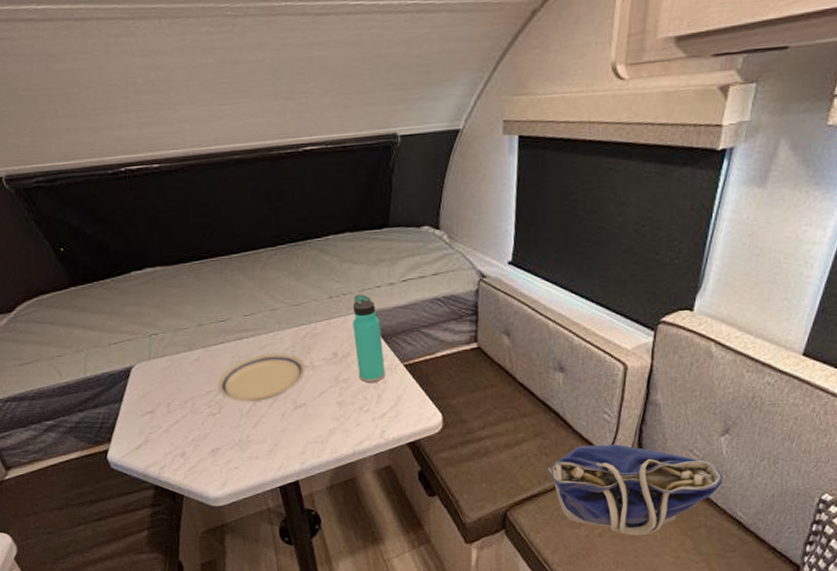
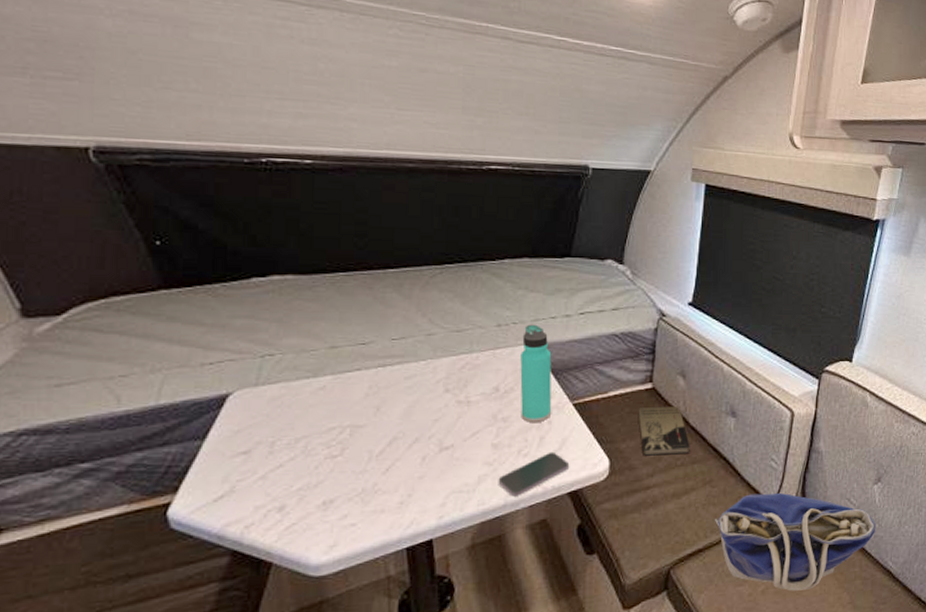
plate: present [218,353,305,402] -> none [344,385,458,442]
smartphone: none [345,408,407,447] -> present [498,451,570,497]
book: none [465,364,519,411] -> present [638,407,690,456]

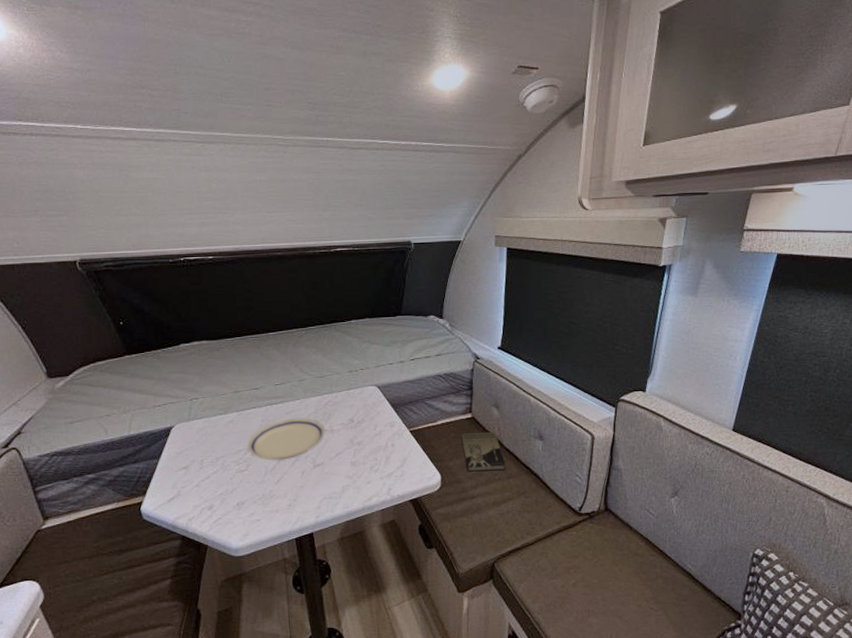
plate: none [344,385,458,442] -> present [247,418,325,460]
smartphone: present [498,451,570,497] -> none [357,468,410,502]
thermos bottle: present [520,324,552,424] -> none [368,369,394,446]
tote bag: present [714,492,876,591] -> none [529,503,675,586]

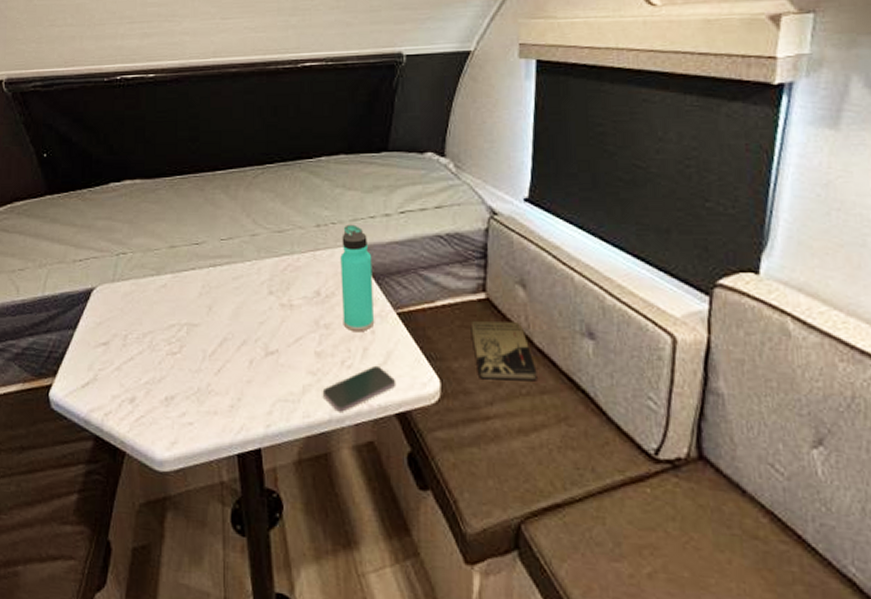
plate: present [247,418,325,460] -> none [182,286,281,342]
smartphone: none [357,468,410,502] -> present [322,365,396,412]
thermos bottle: none [368,369,394,446] -> present [340,224,375,332]

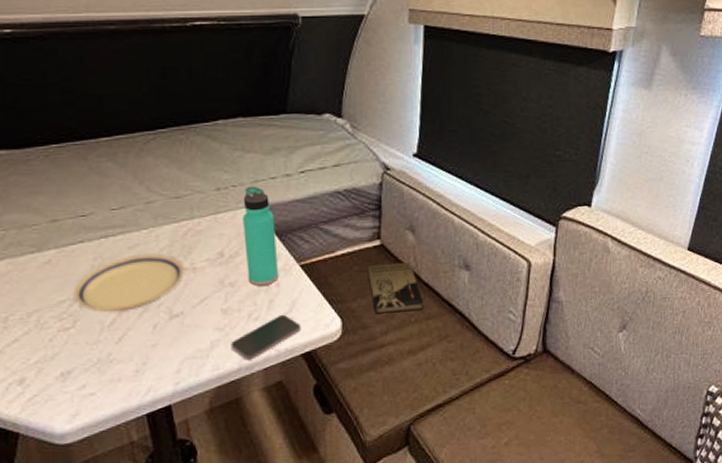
plate: none [182,286,281,342] -> present [73,253,184,312]

